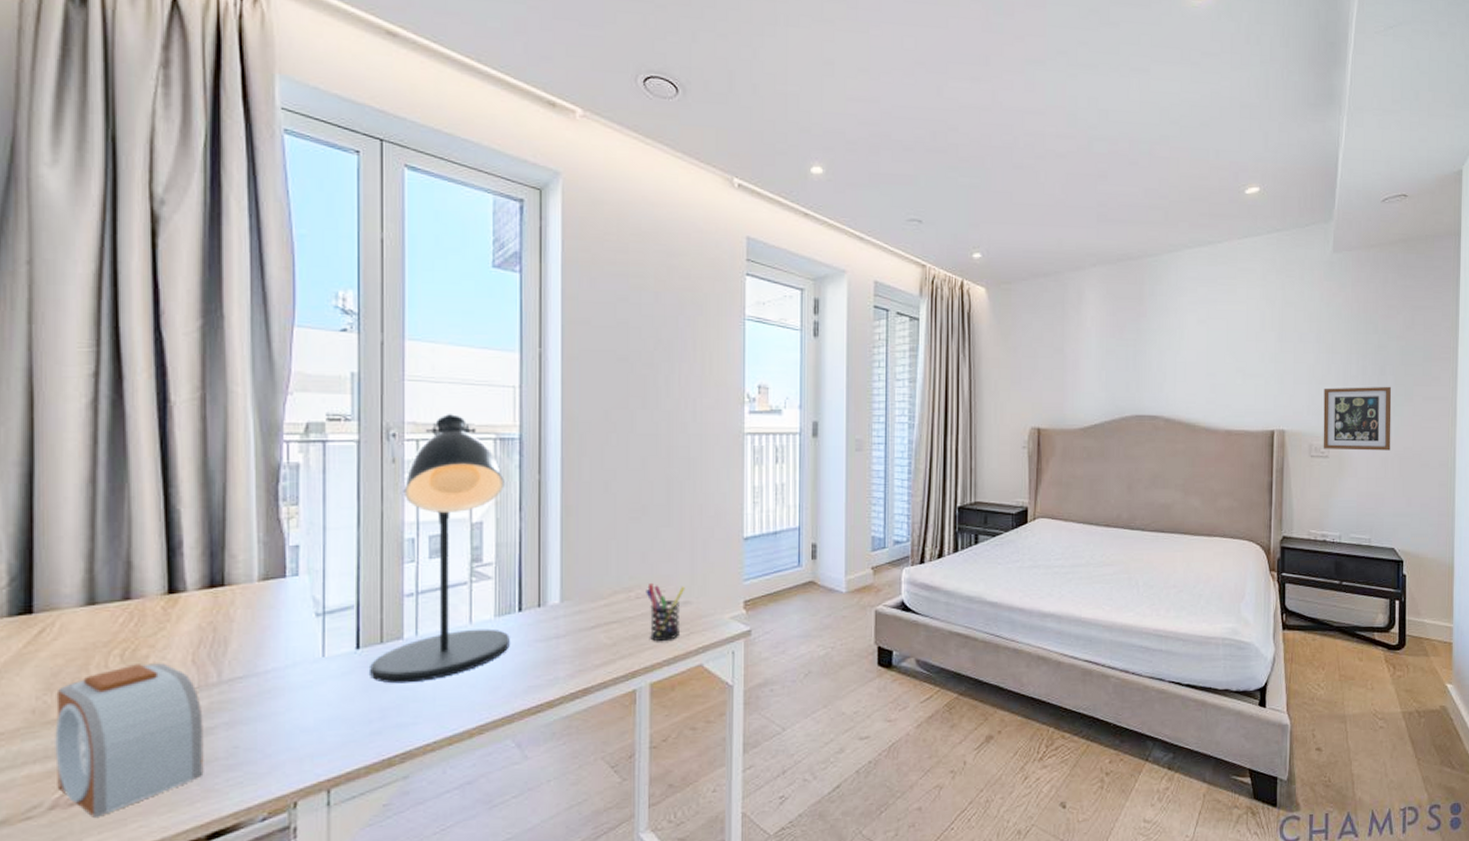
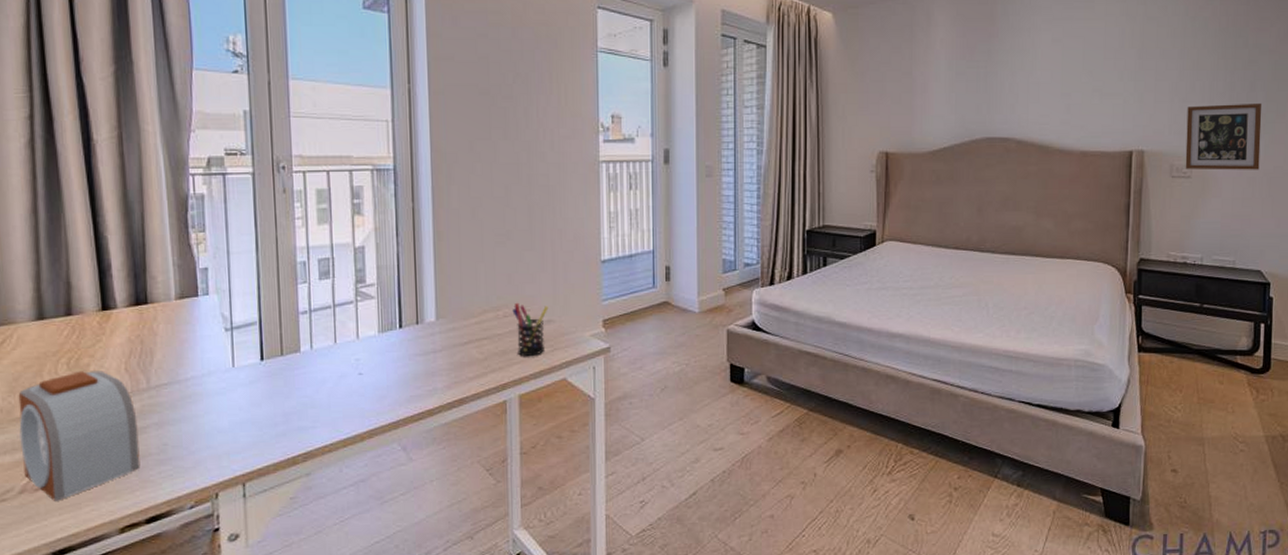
desk lamp: present [370,414,510,684] -> none [273,147,393,392]

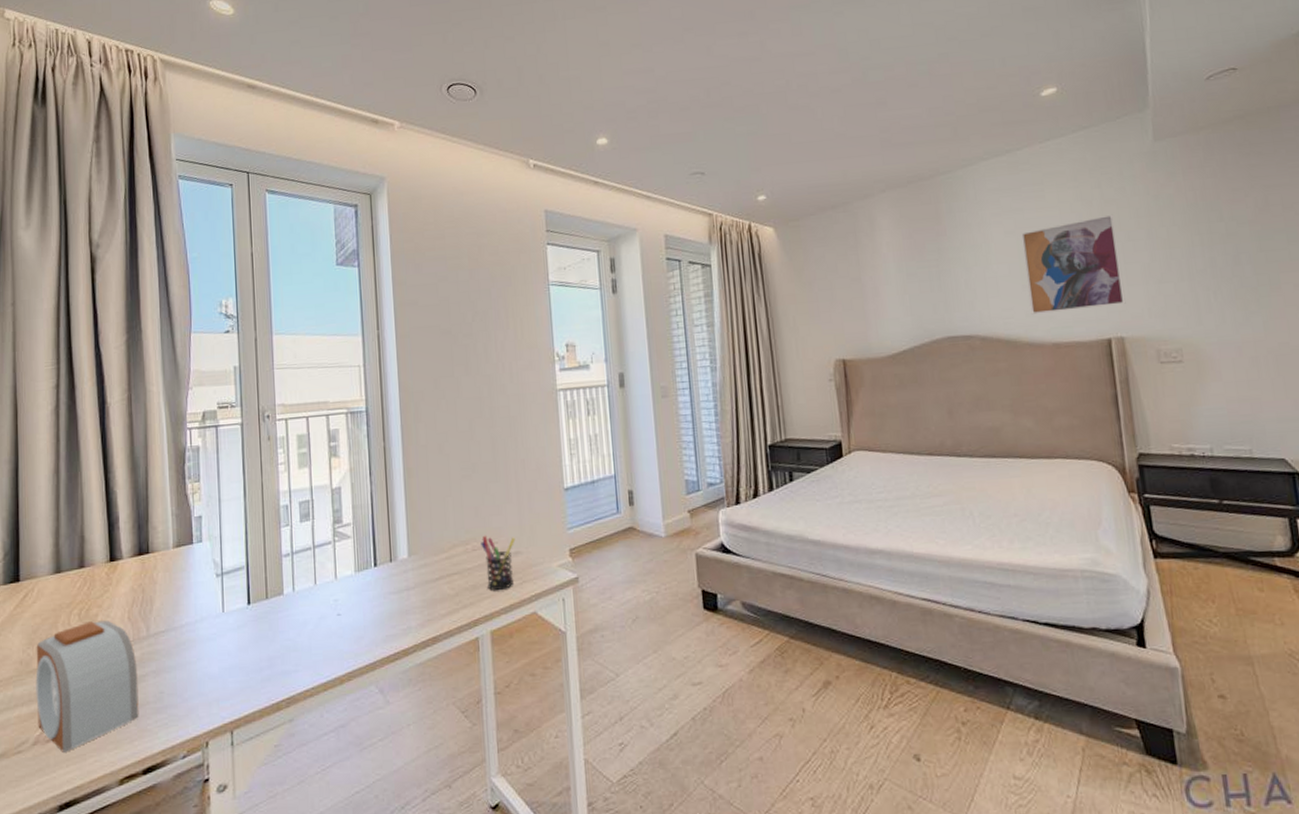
wall art: none [1065,31,1153,122] -> present [1021,214,1126,315]
picture frame: present [1185,102,1262,170] -> none [1165,276,1262,354]

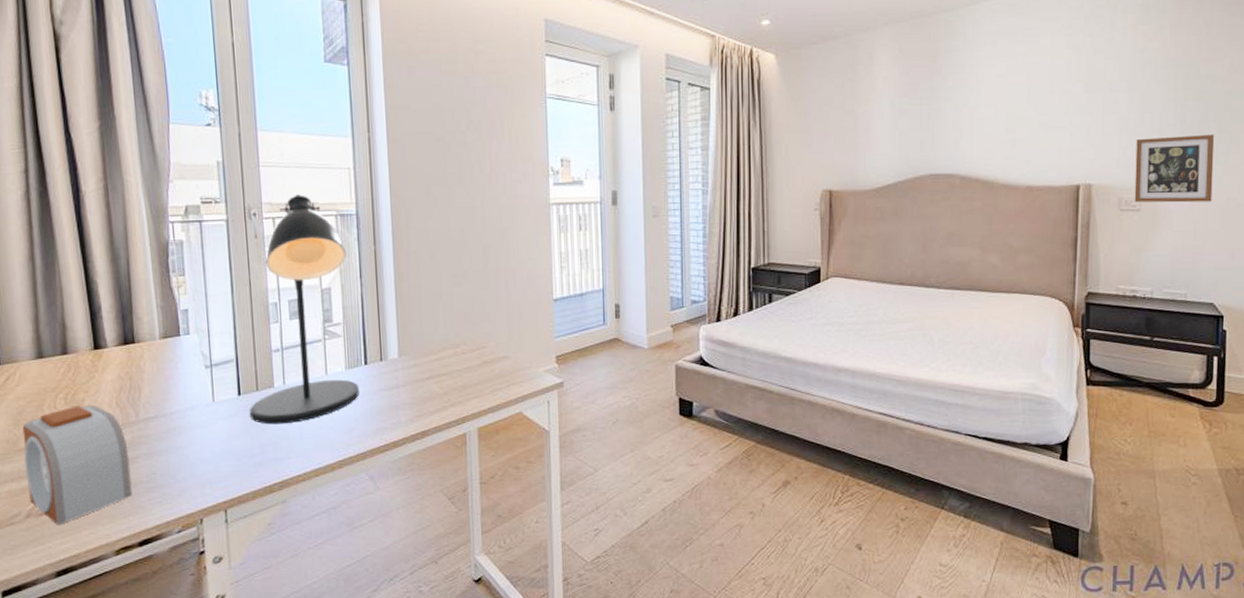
desk lamp: none [259,394,369,635] -> present [250,195,359,425]
pen holder: present [480,535,516,591] -> none [470,339,504,392]
wall art: present [1021,214,1126,315] -> none [1010,64,1100,158]
picture frame: none [1165,276,1262,354] -> present [1134,134,1215,203]

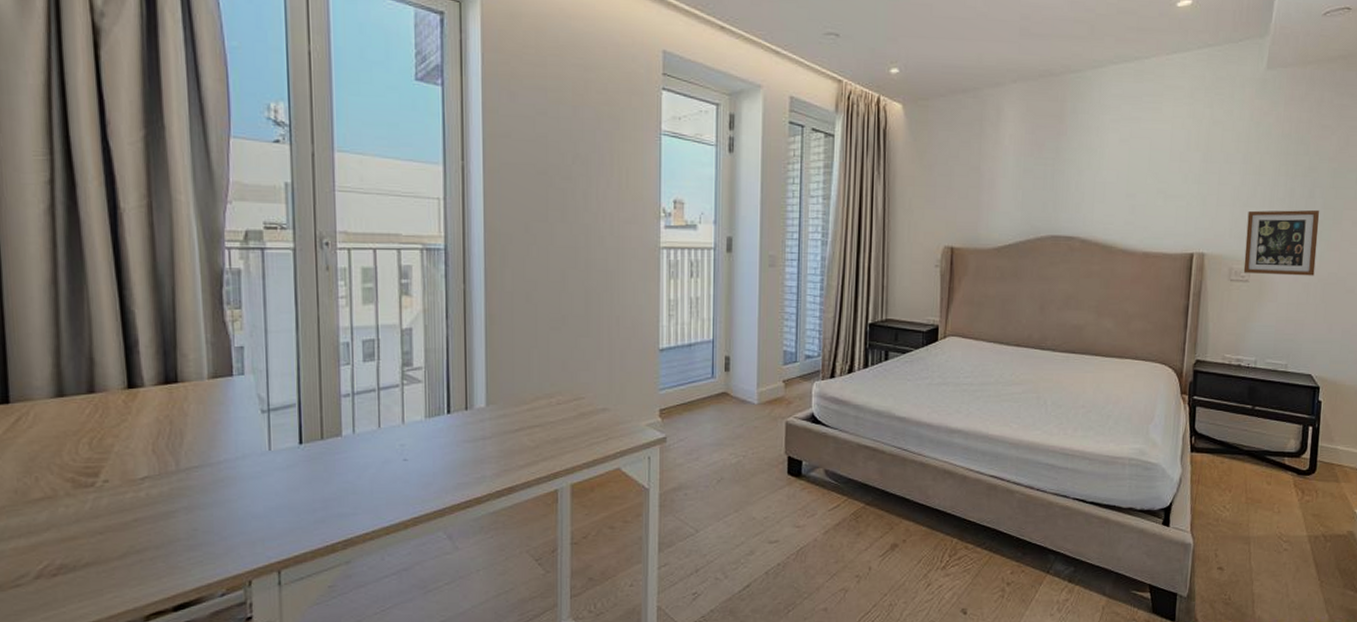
alarm clock: present [22,405,133,525] -> none [34,452,168,587]
desk lamp: present [250,195,359,425] -> none [312,224,440,477]

